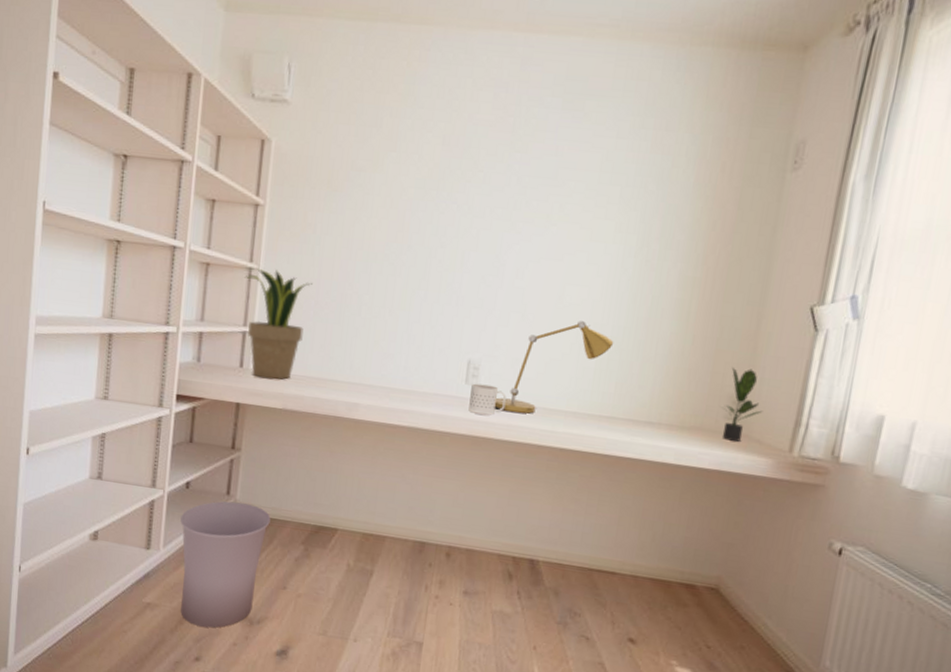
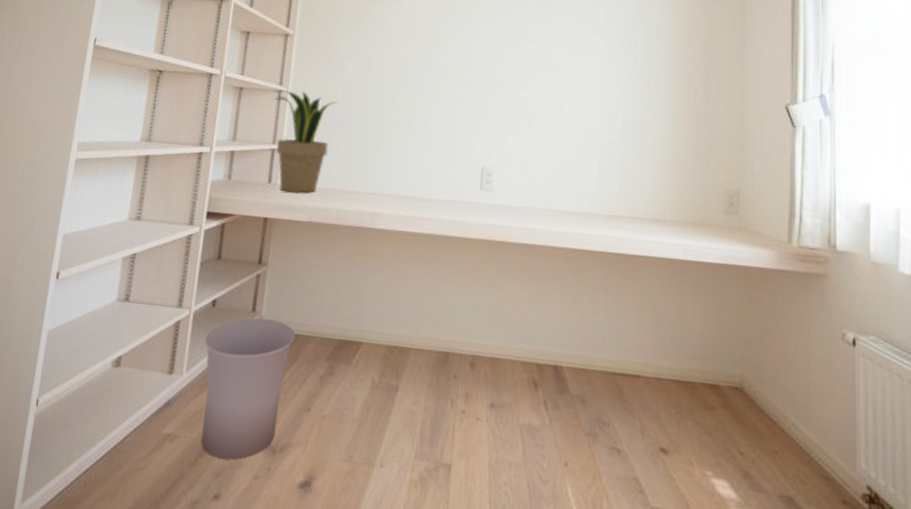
mug: present [468,383,507,416] -> none [484,189,519,220]
desk lamp: present [494,321,614,414] -> none [508,127,614,216]
potted plant: present [722,368,763,442] -> none [721,164,758,235]

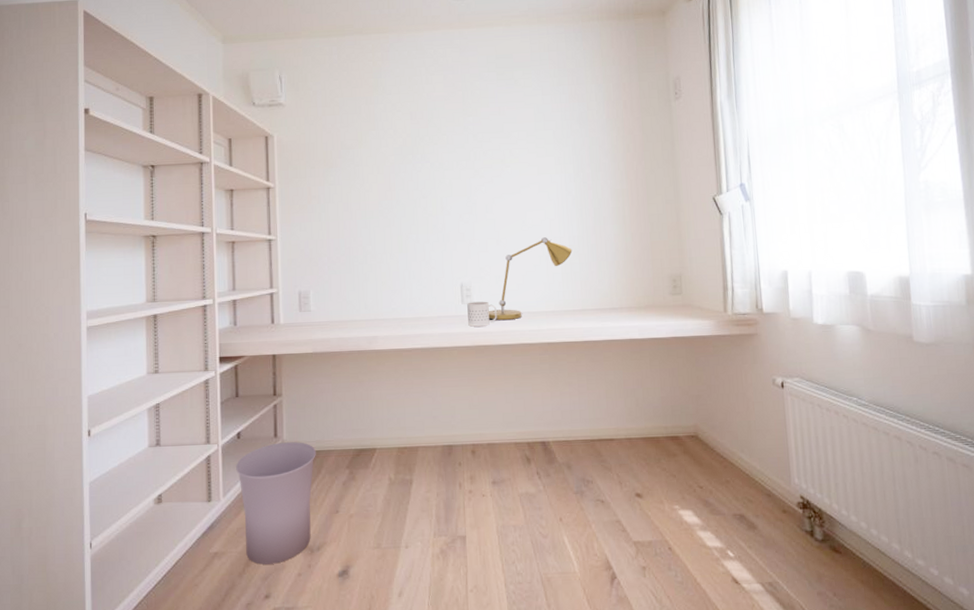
potted plant: present [274,91,337,194] -> none [266,237,323,330]
mug: none [484,189,519,220] -> present [467,301,497,327]
desk lamp: none [508,127,614,216] -> present [488,237,573,320]

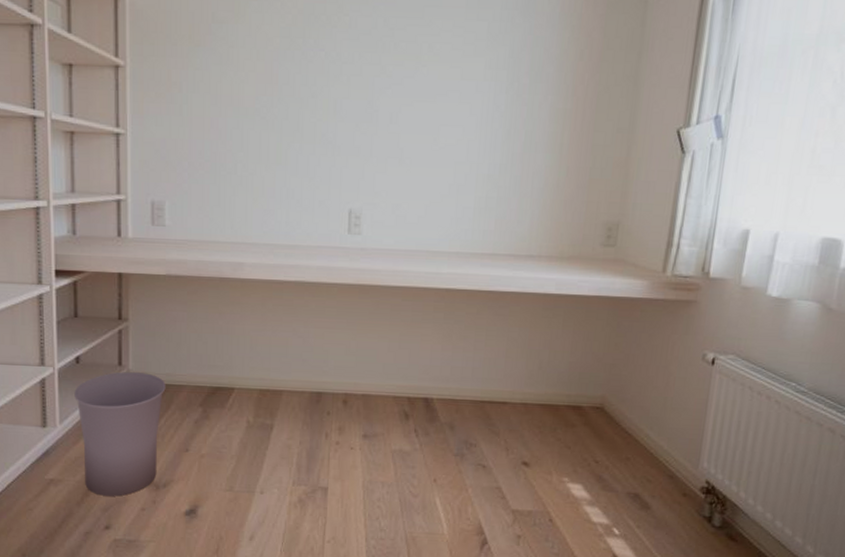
mug: present [467,301,497,327] -> none [353,232,390,263]
desk lamp: present [488,237,573,320] -> none [378,161,491,258]

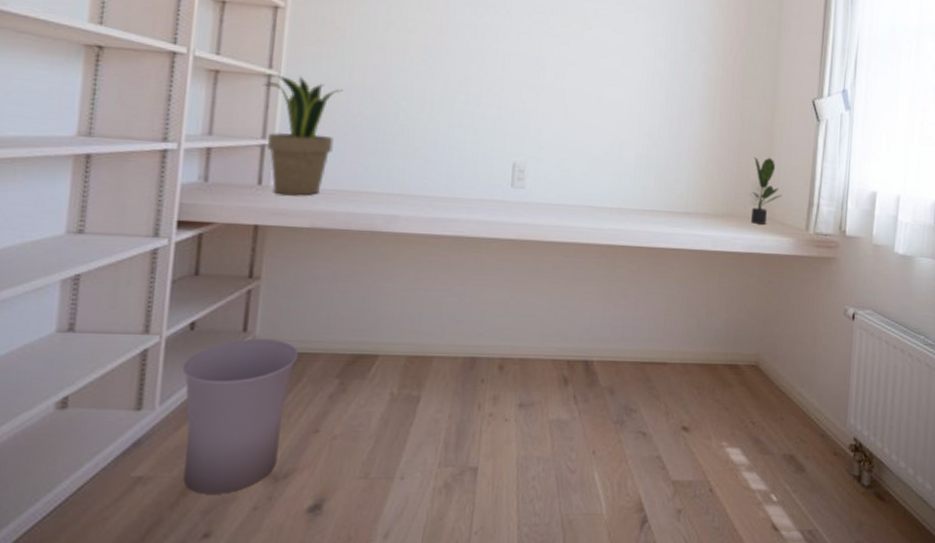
potted plant: none [112,133,184,247] -> present [262,76,343,197]
potted plant: none [599,195,637,267] -> present [749,157,783,224]

